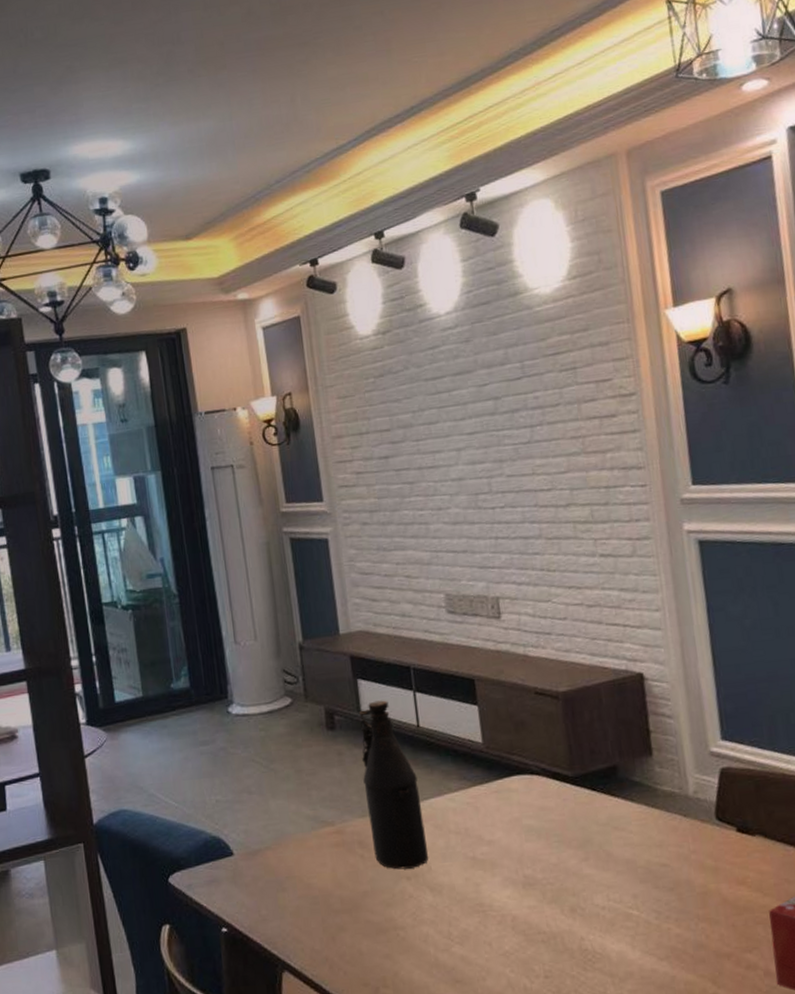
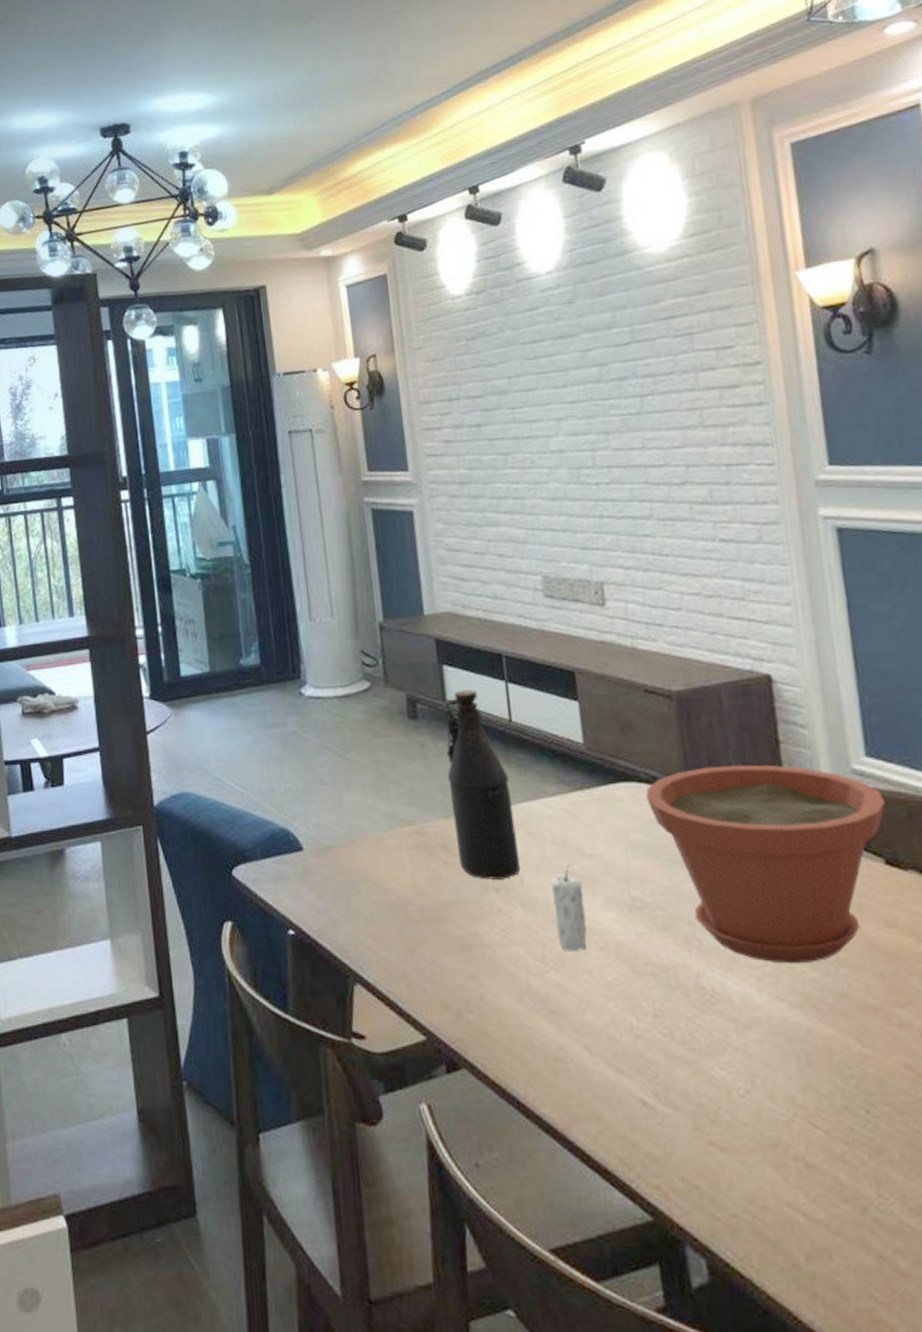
candle: none [455,853,487,928] -> present [551,866,587,953]
plant pot: none [537,752,738,923] -> present [646,764,886,964]

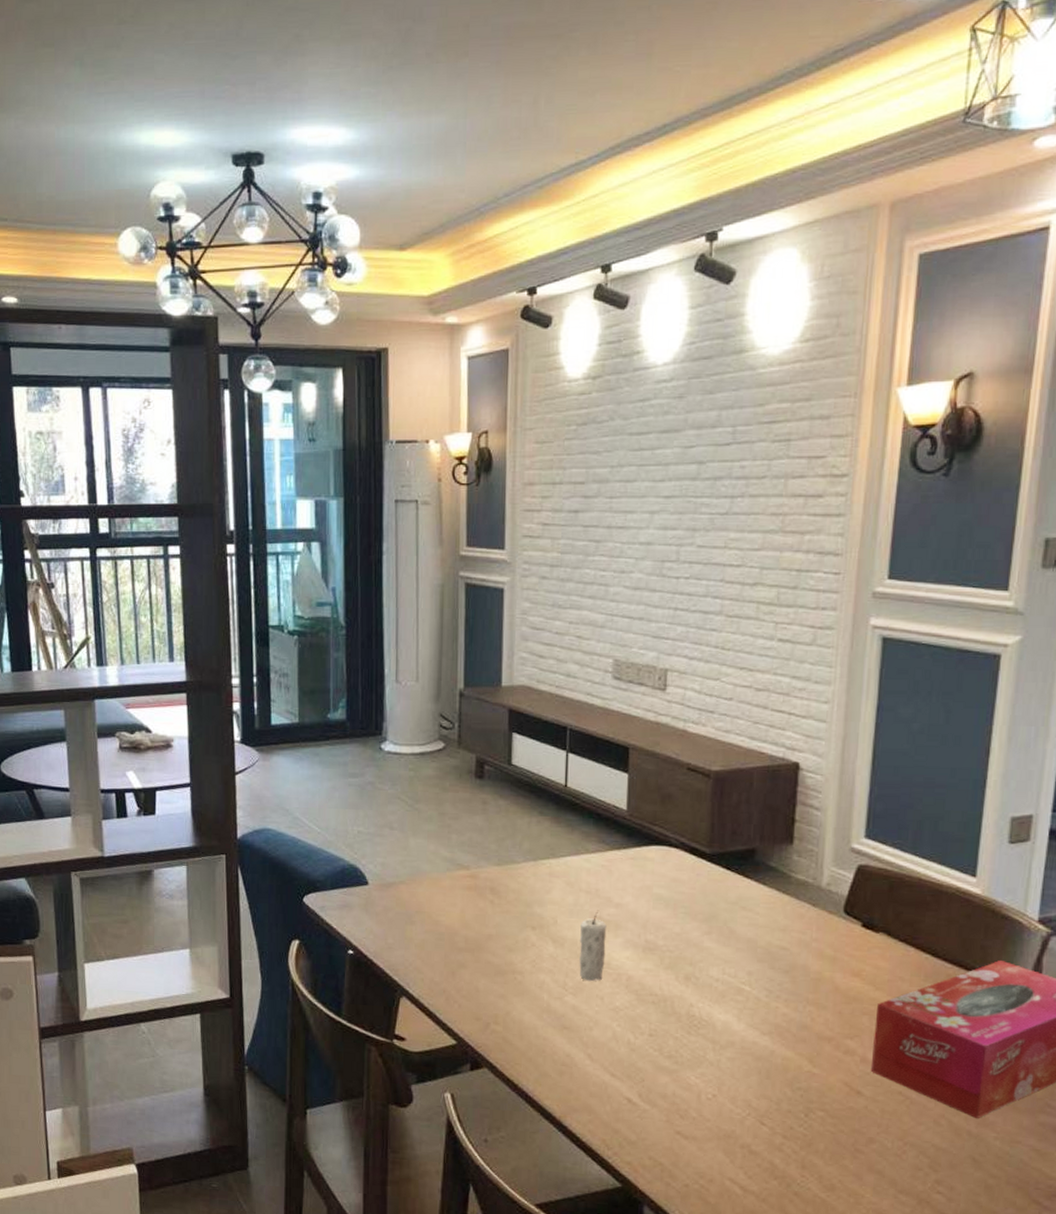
bottle: present [443,689,521,880] -> none [503,756,557,920]
plant pot: present [646,764,886,964] -> none [673,837,874,1001]

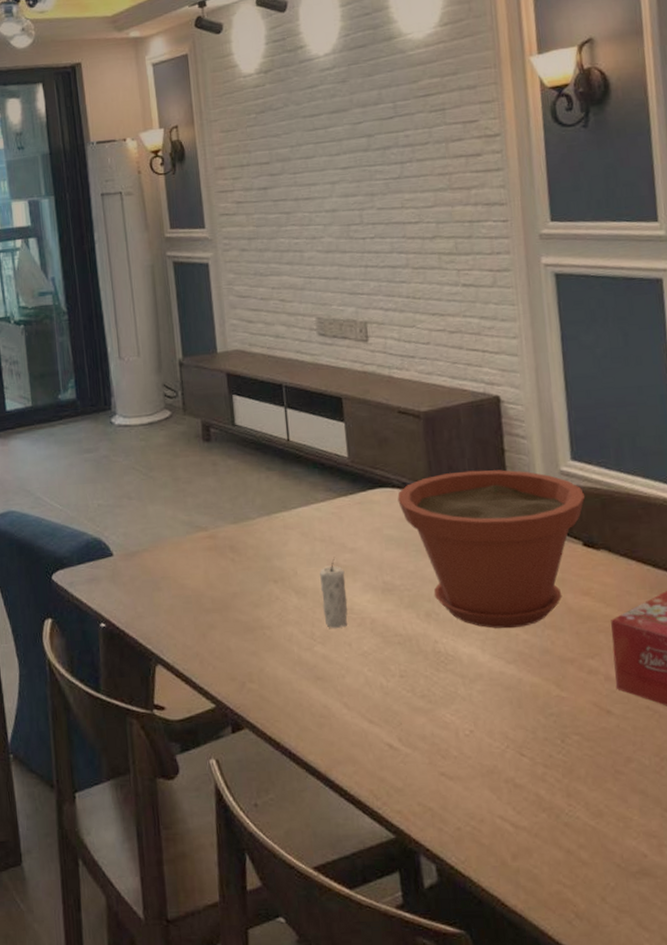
plant pot: none [673,837,874,1001] -> present [397,470,586,629]

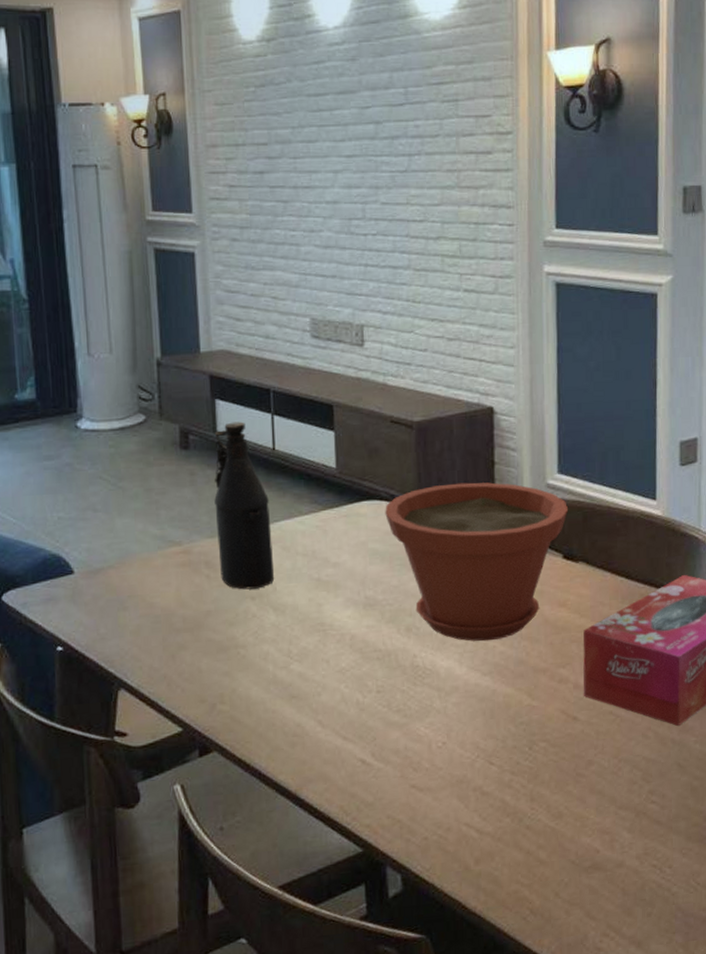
bottle: none [233,415,295,573] -> present [214,421,275,590]
candle: present [320,559,348,629] -> none [300,574,328,646]

